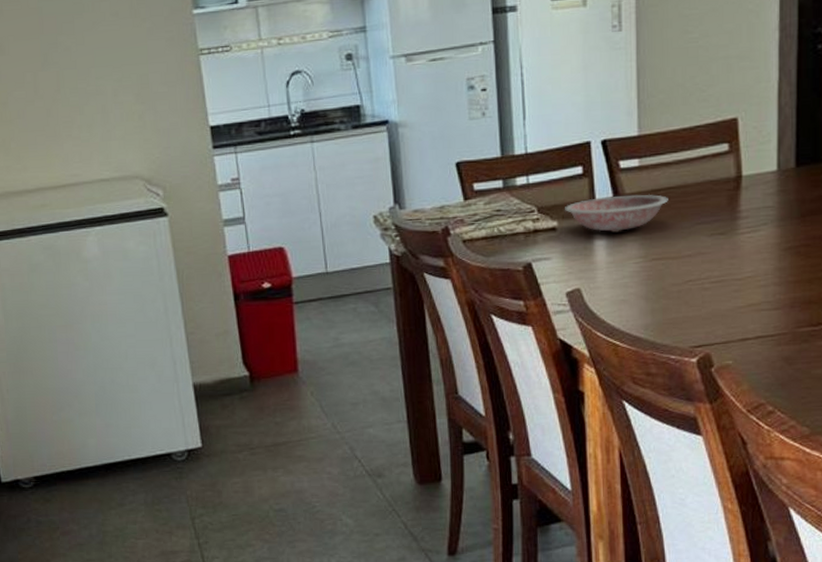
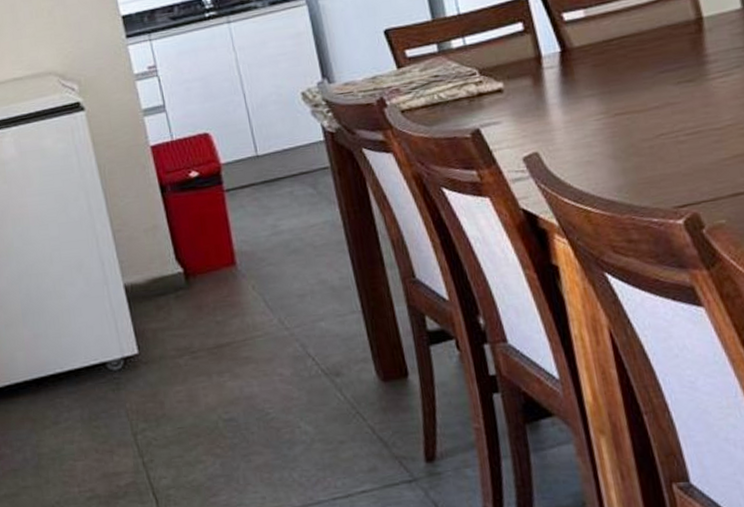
bowl: present [565,194,668,232] -> none [509,45,624,89]

